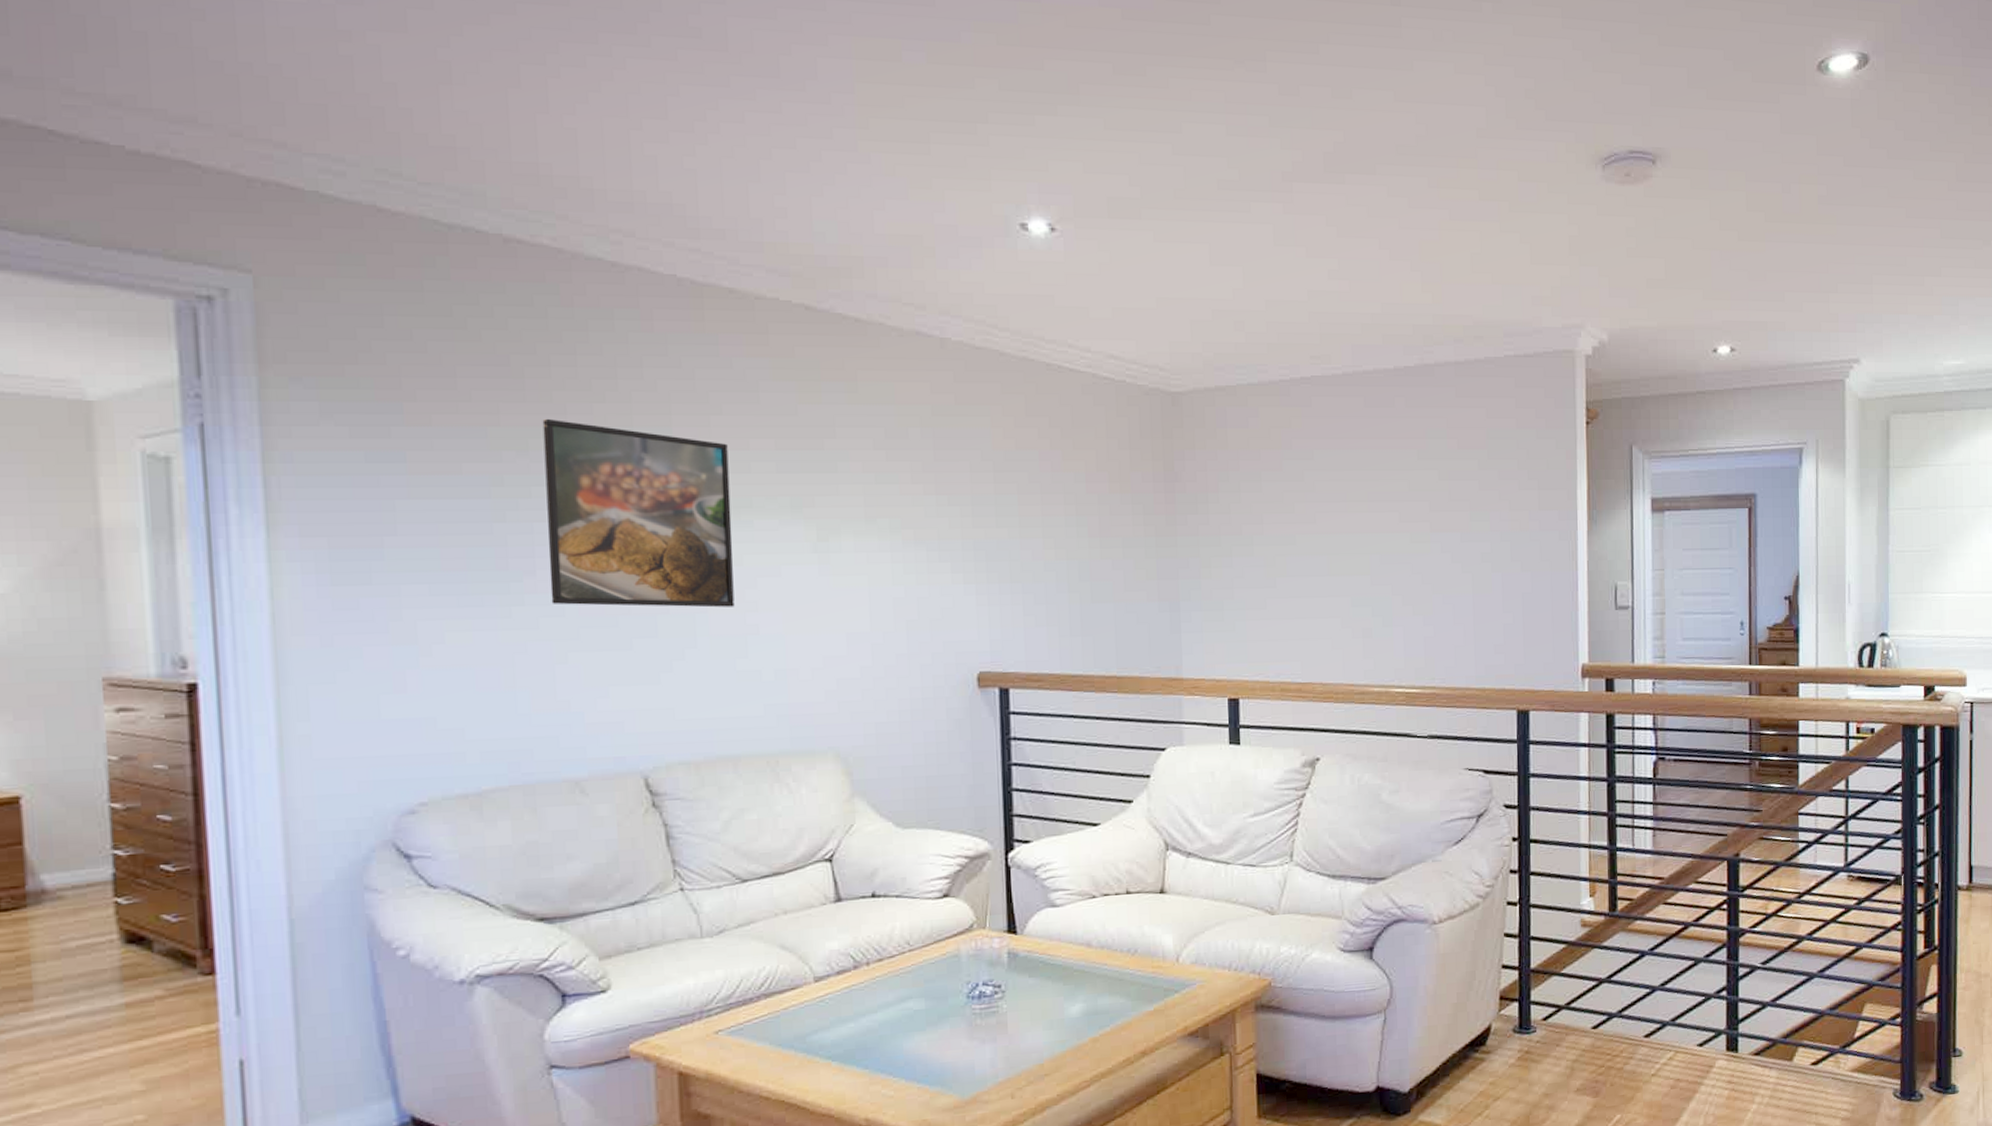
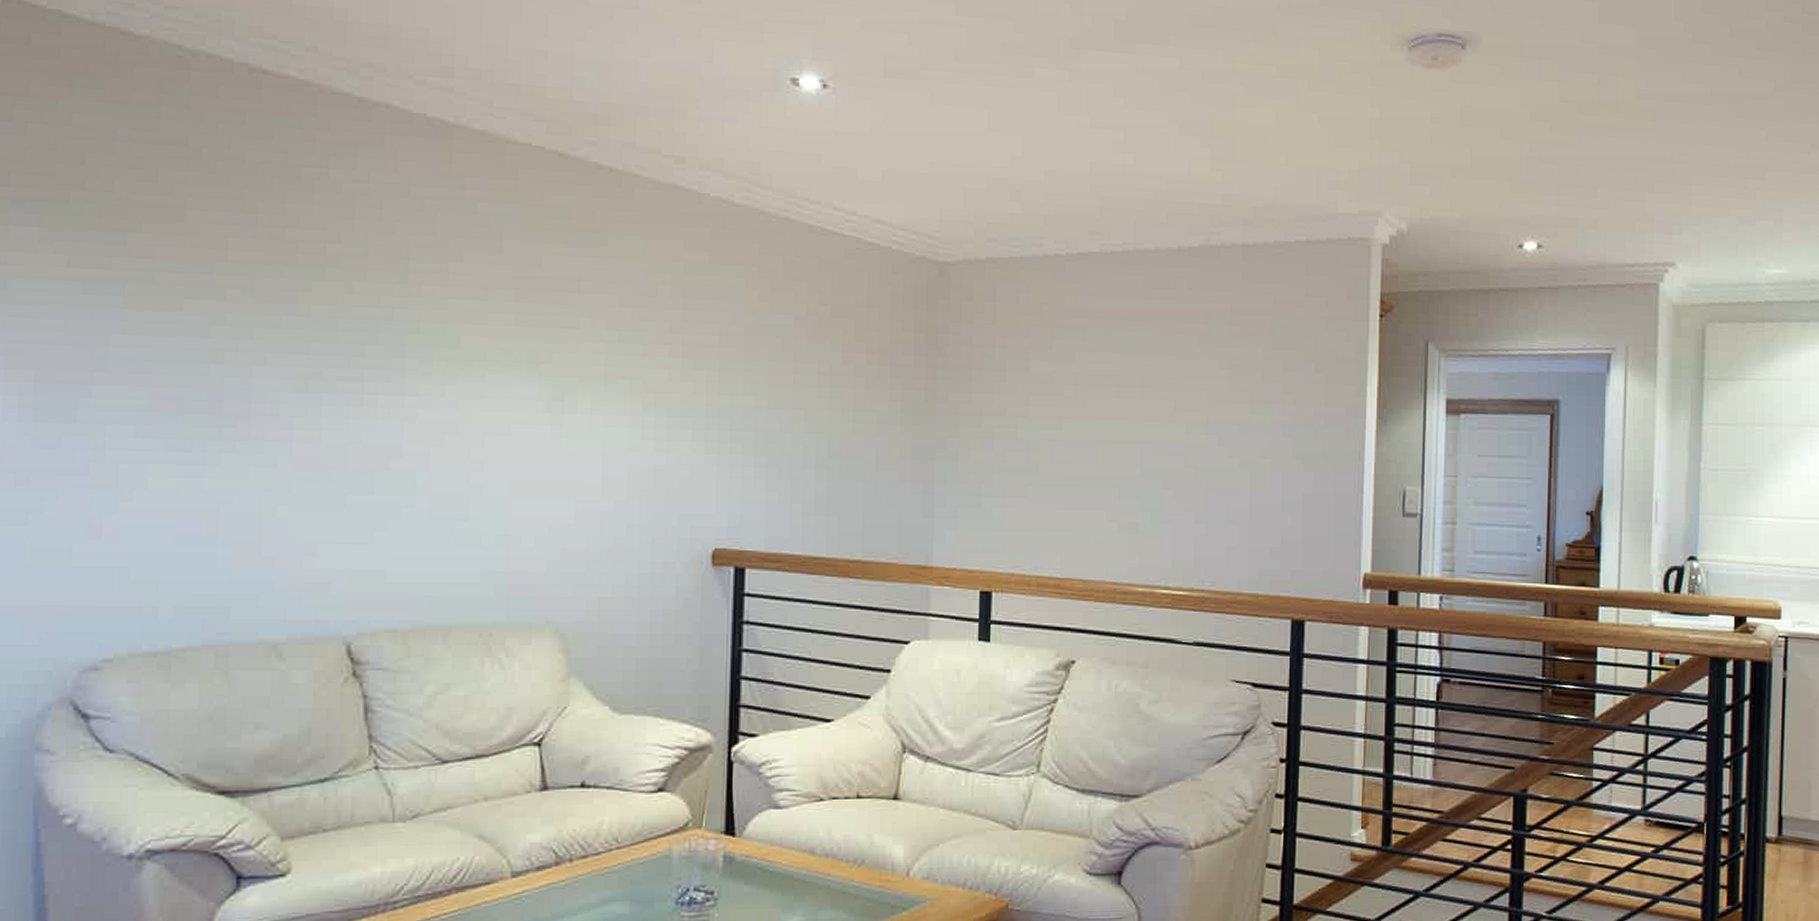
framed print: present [542,418,735,608] -> none [264,256,465,466]

